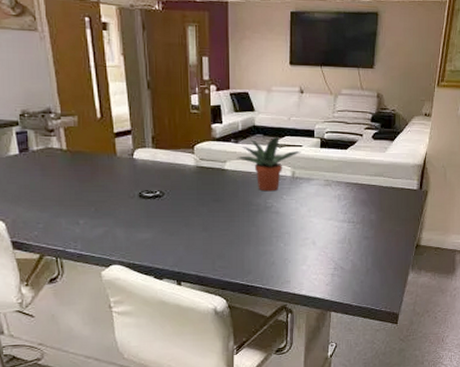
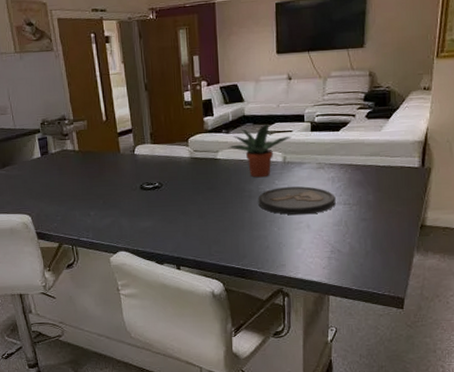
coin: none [265,203,341,232] -> present [258,186,336,215]

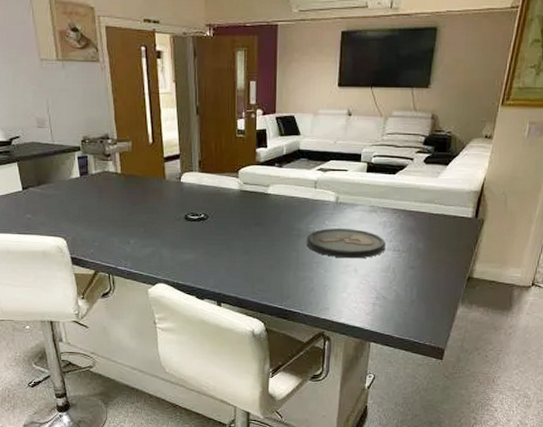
potted plant: present [228,123,292,178] -> none [280,160,346,217]

